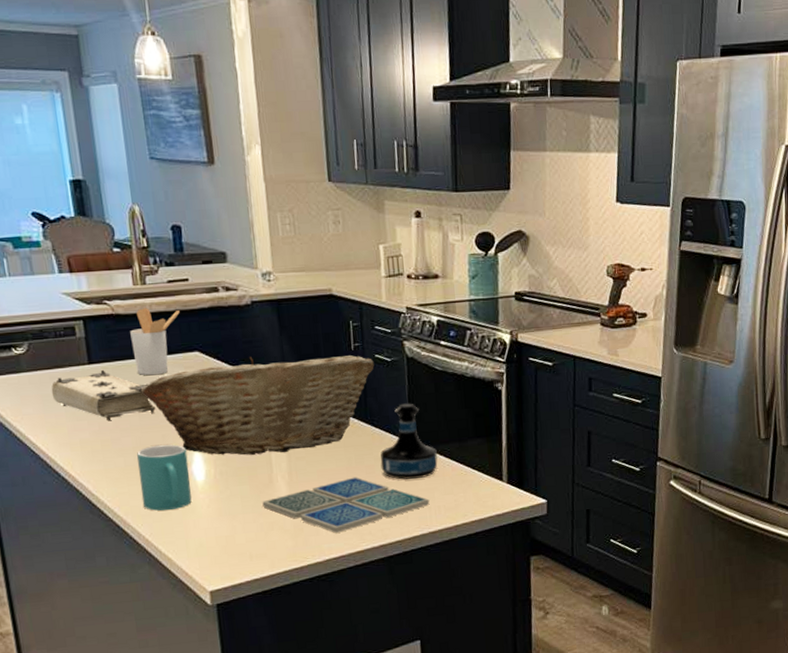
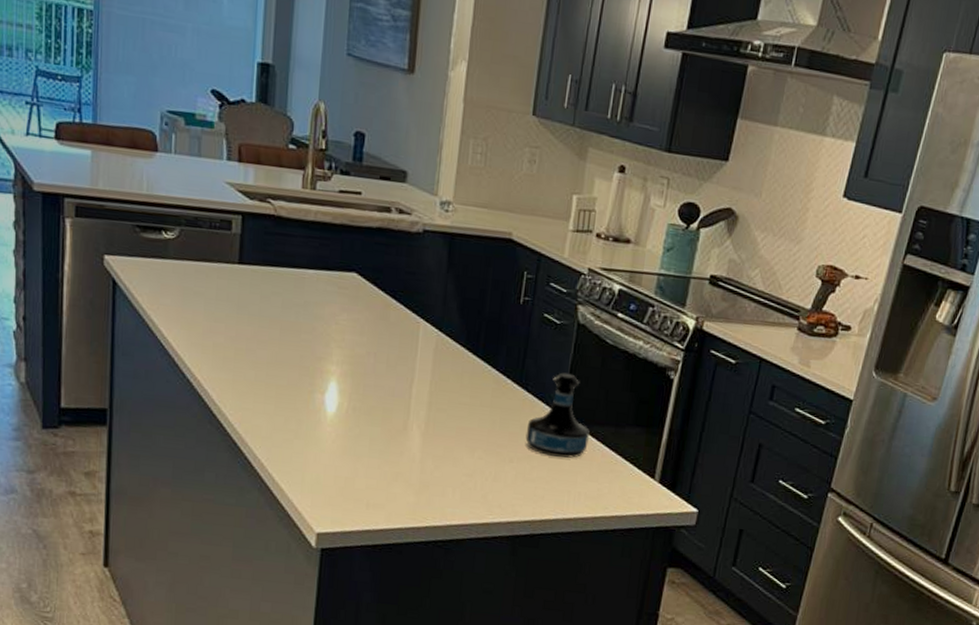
book: present [51,369,156,421] -> none [193,272,299,330]
utensil holder: present [130,308,180,376] -> none [287,214,345,290]
mug: present [137,444,192,511] -> none [265,364,323,438]
fruit basket: present [140,354,374,455] -> none [287,289,542,401]
drink coaster: present [262,477,430,533] -> none [391,441,571,499]

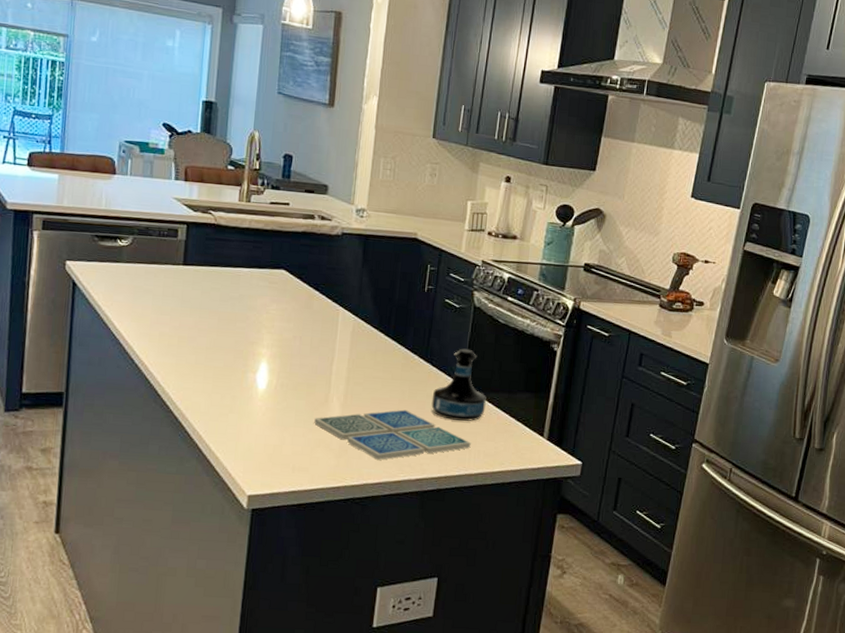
drink coaster: none [391,441,571,499] -> present [314,409,471,460]

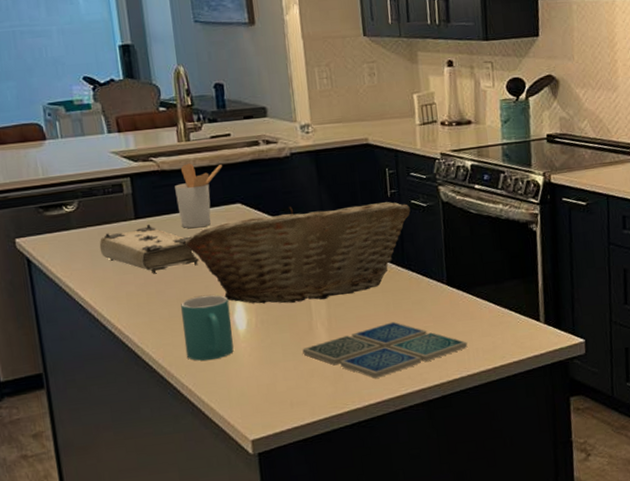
book: none [143,272,235,320] -> present [99,224,199,274]
mug: none [203,349,255,412] -> present [181,295,234,361]
fruit basket: none [224,282,443,376] -> present [184,201,411,304]
utensil holder: none [225,223,275,285] -> present [175,163,222,228]
tequila bottle: present [431,348,486,422] -> none [417,246,475,323]

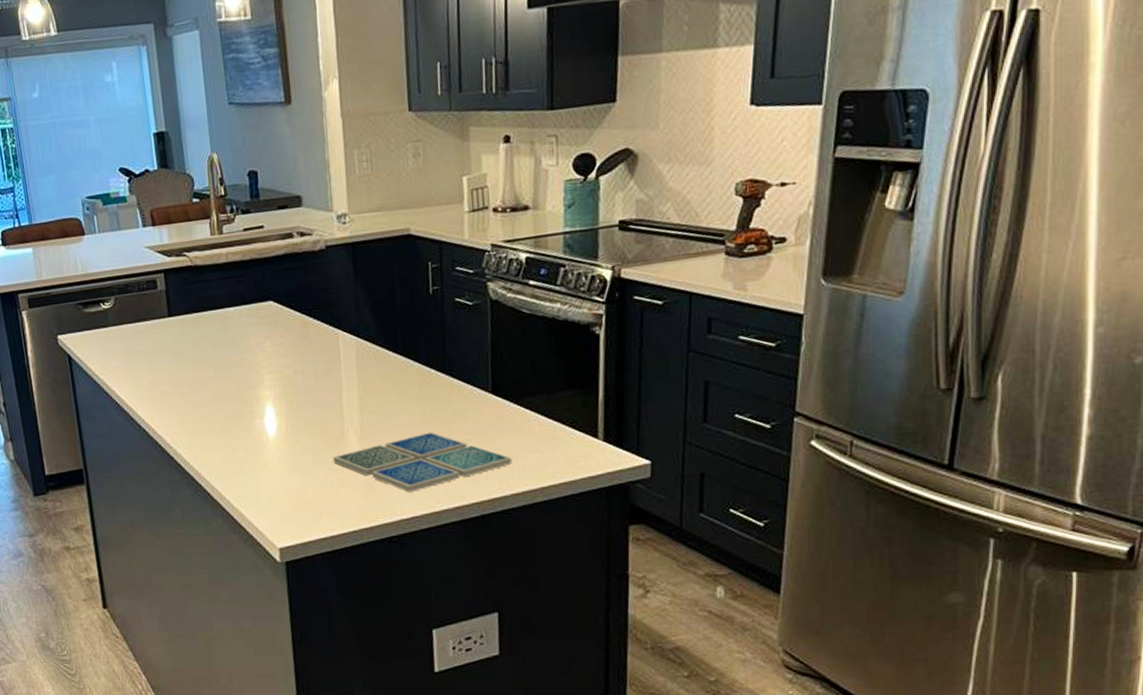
book: present [99,224,199,274] -> none [134,322,230,374]
utensil holder: present [175,163,222,228] -> none [207,258,255,327]
mug: present [181,295,234,361] -> none [212,397,263,465]
fruit basket: present [184,201,411,304] -> none [216,299,454,408]

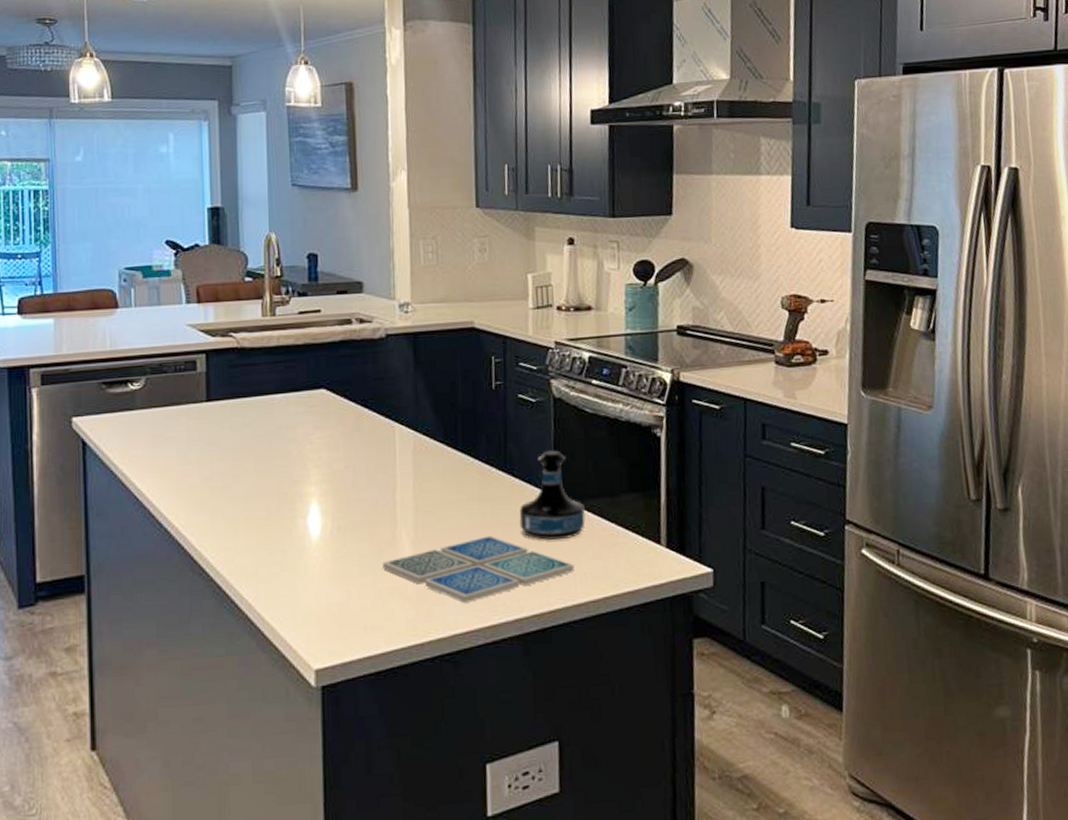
tequila bottle: none [458,351,523,436] -> present [519,450,586,540]

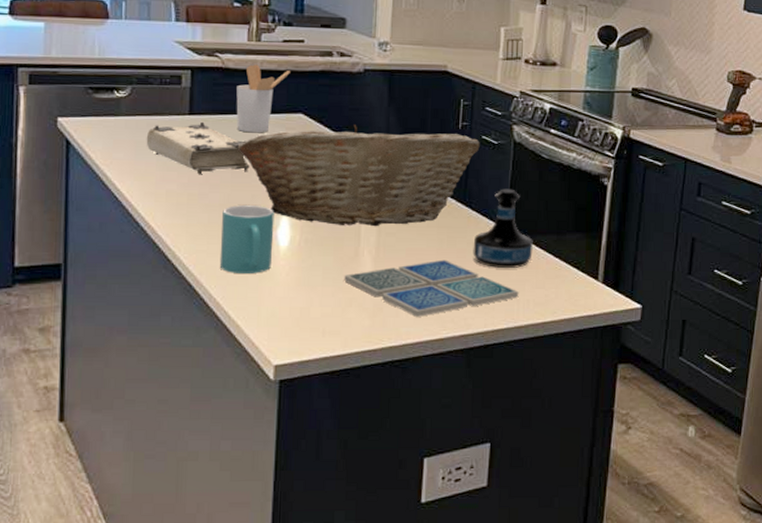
book: none [164,407,273,466] -> present [146,121,250,175]
mug: none [248,493,304,571] -> present [219,205,274,275]
utensil holder: none [254,341,309,415] -> present [236,64,290,133]
fruit basket: none [259,394,517,508] -> present [237,125,480,227]

